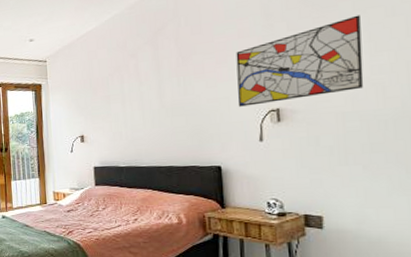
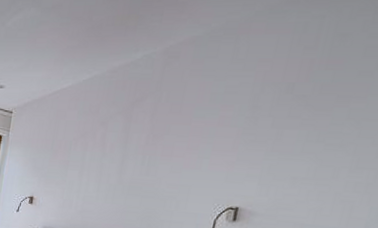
wall art: present [236,15,364,107] -> none [197,125,354,204]

